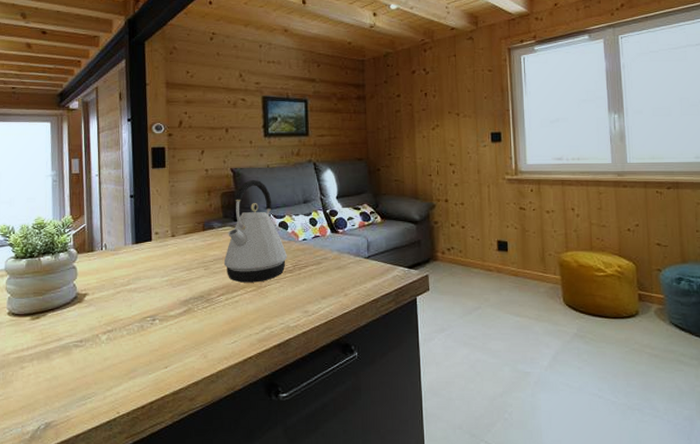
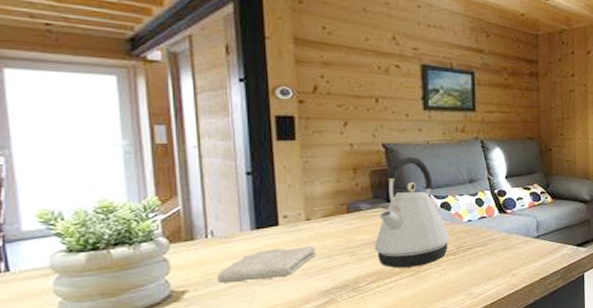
washcloth: none [107,260,178,289] -> present [216,246,315,284]

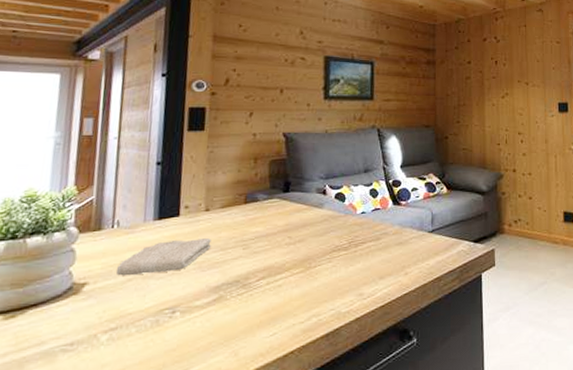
kettle: present [374,156,450,268] -> none [267,145,342,263]

